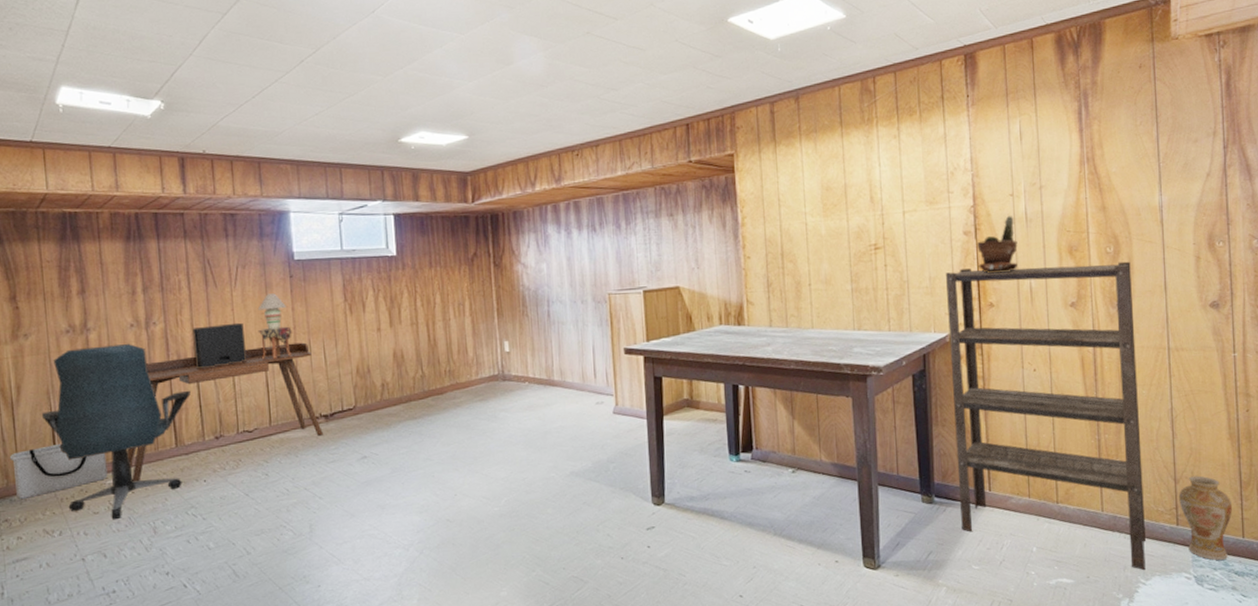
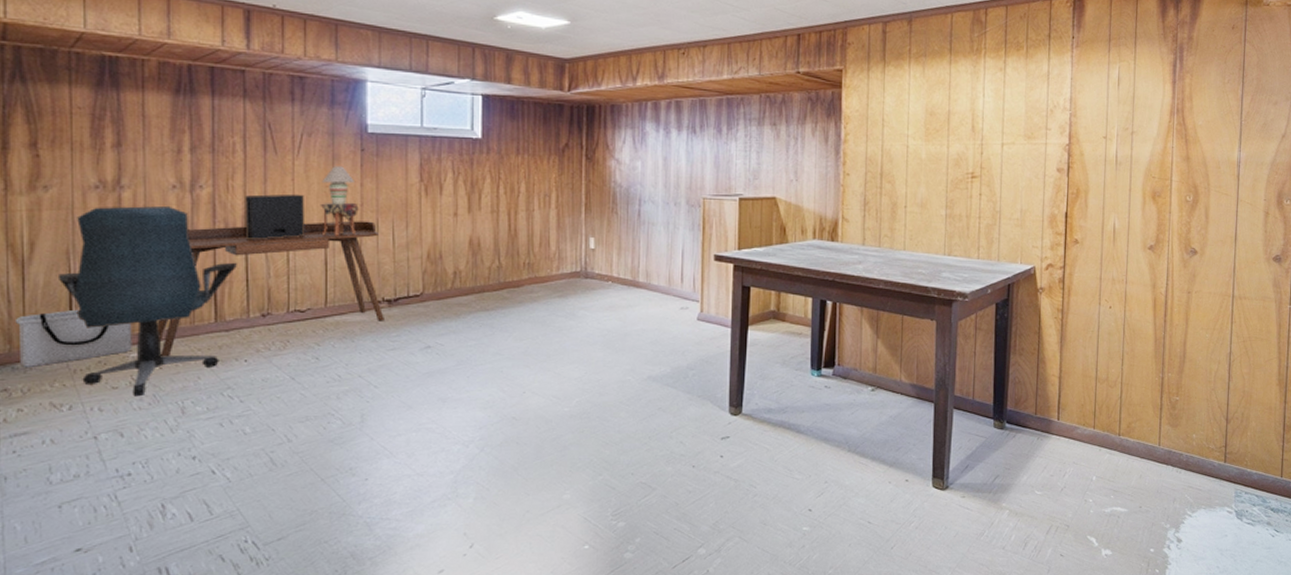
shelving unit: present [945,261,1146,570] -> none [1029,204,1207,503]
potted plant: present [976,215,1018,273] -> none [1068,156,1106,211]
vase: present [1179,475,1233,560] -> none [1228,417,1275,497]

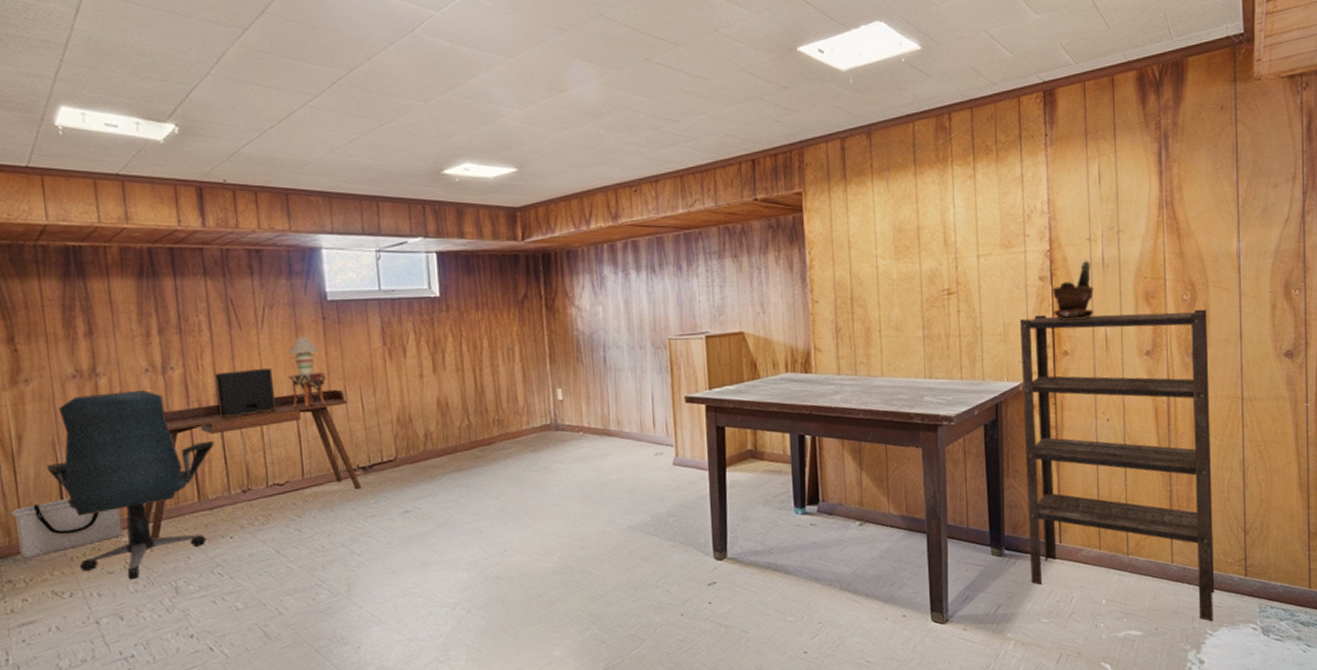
shelving unit: none [1029,204,1207,503] -> present [1019,309,1214,621]
potted plant: none [1068,156,1106,211] -> present [1052,260,1094,320]

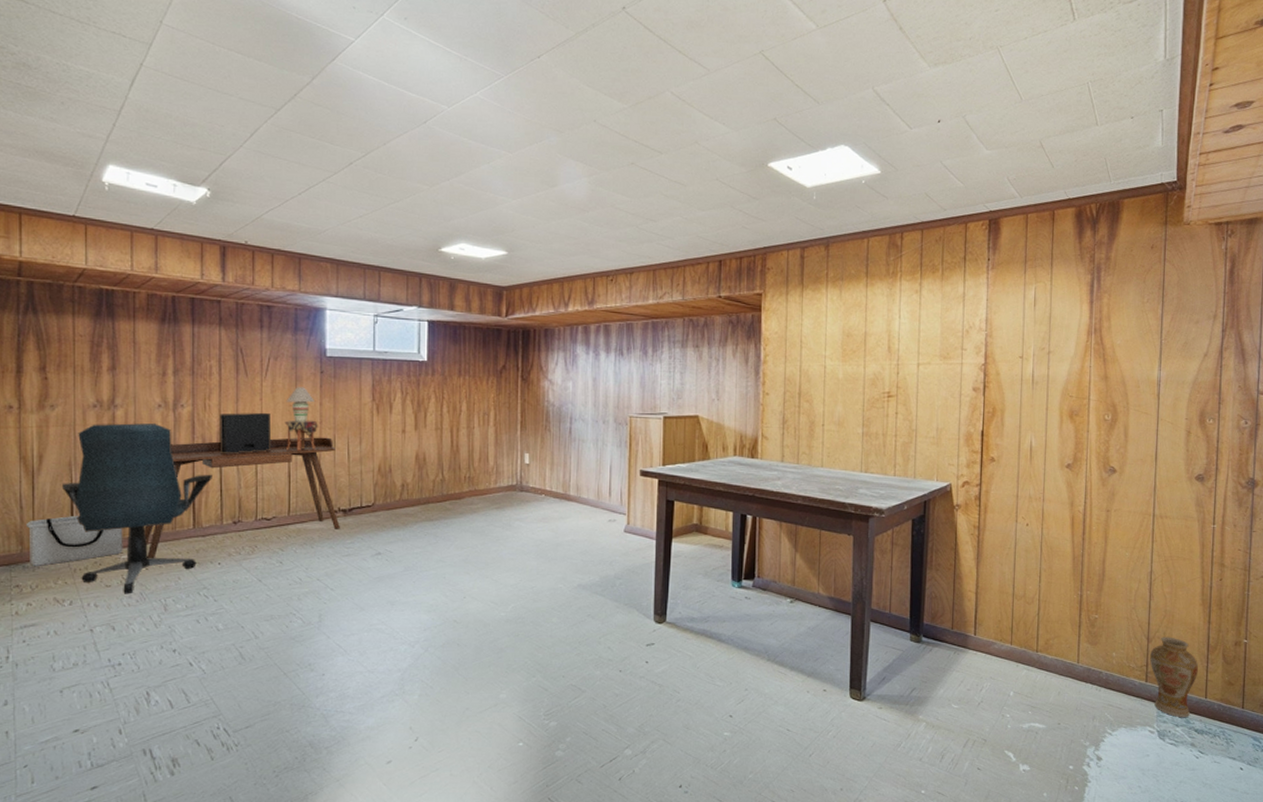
shelving unit: present [1019,309,1214,621] -> none [945,423,1126,721]
potted plant: present [1052,260,1094,320] -> none [984,376,1023,429]
vase: none [1248,526,1301,611] -> present [1150,637,1199,717]

